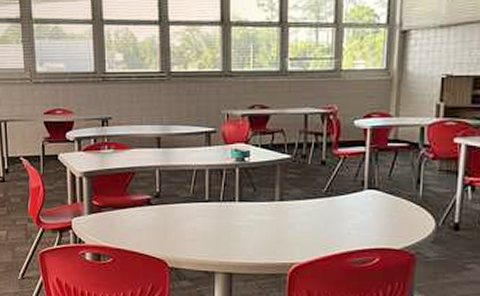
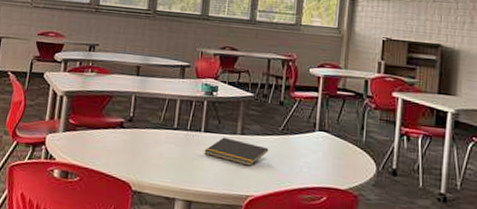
notepad: none [240,205,312,233] -> present [204,137,269,166]

